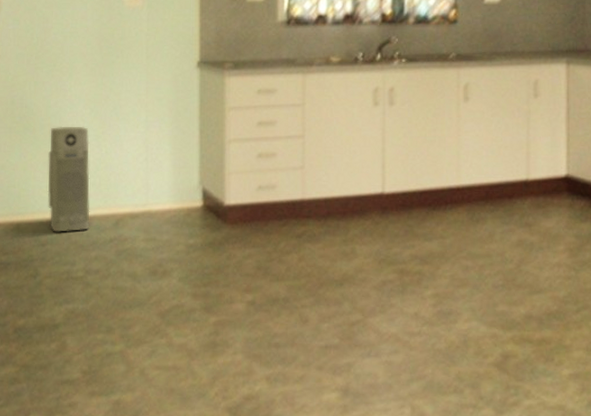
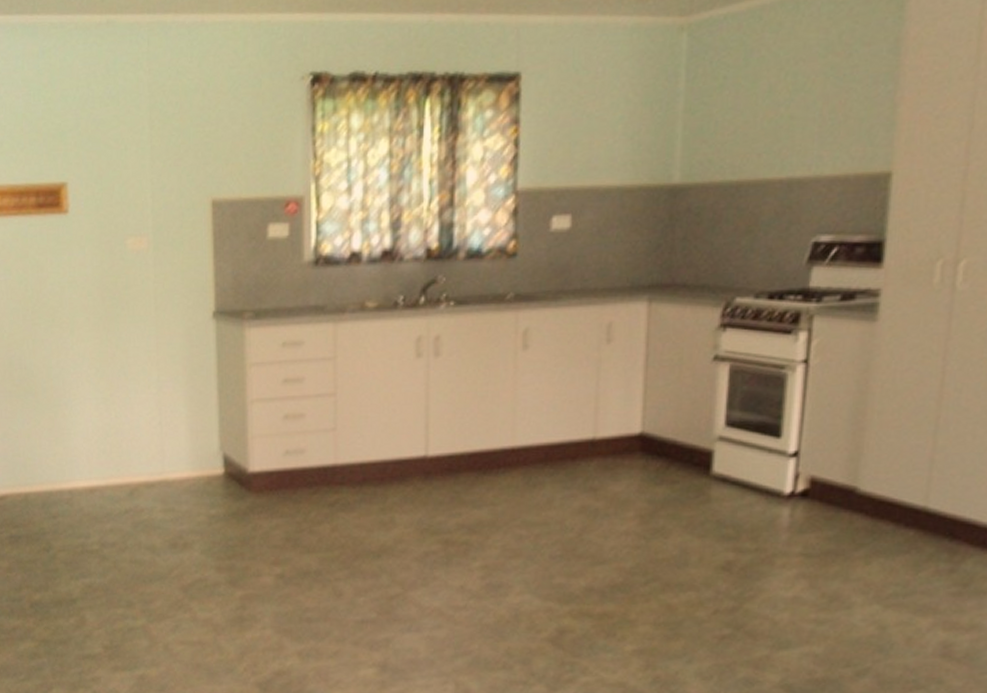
air purifier: present [47,127,90,232] -> none [53,389,103,504]

